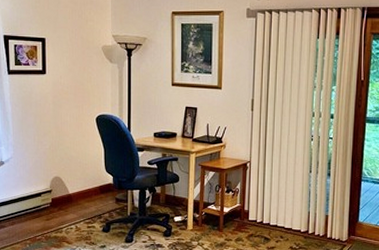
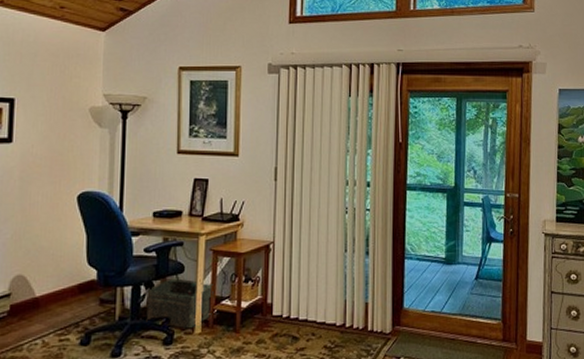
basket: none [151,186,202,225] -> present [146,278,214,328]

